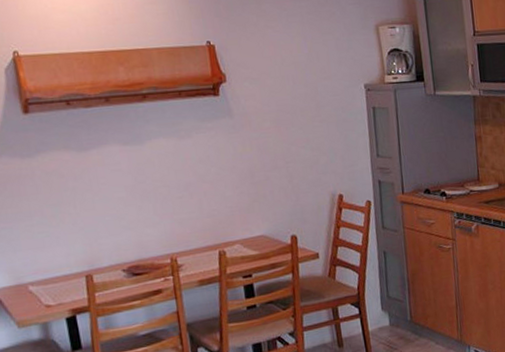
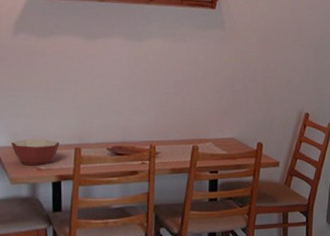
bowl: none [10,271,67,304] -> present [11,139,60,166]

